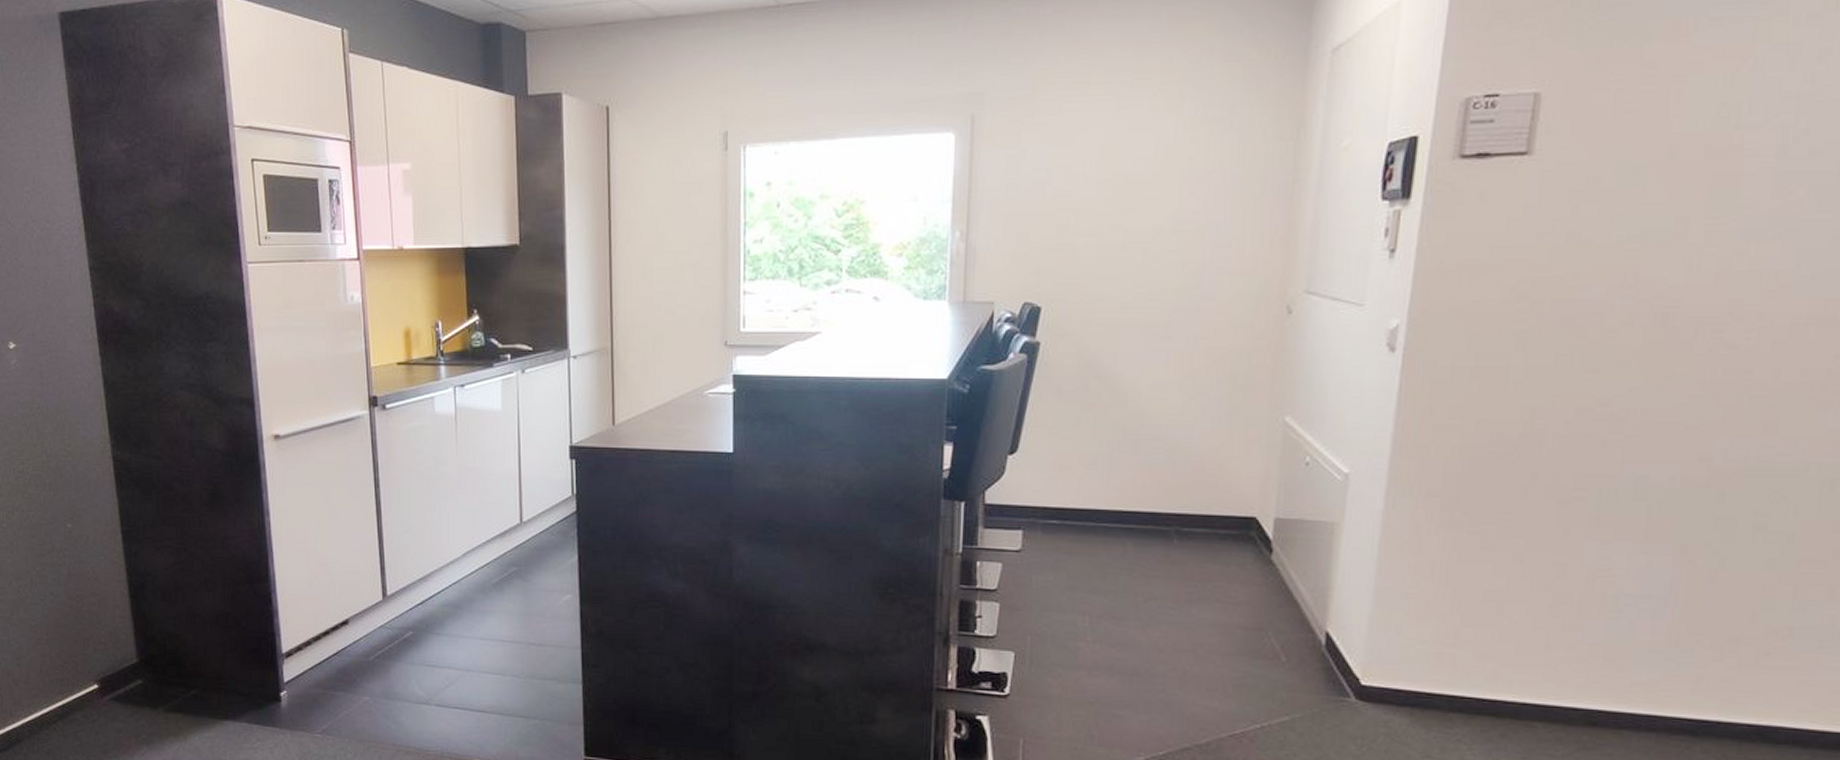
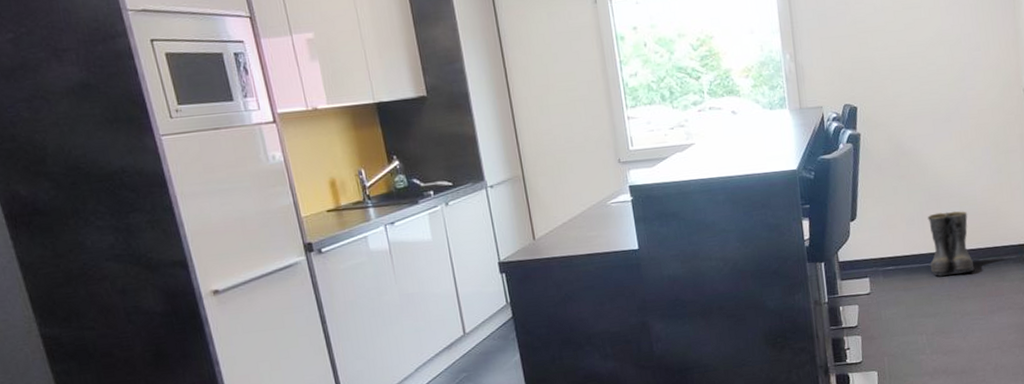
boots: none [1109,459,1175,545] -> present [927,211,975,277]

